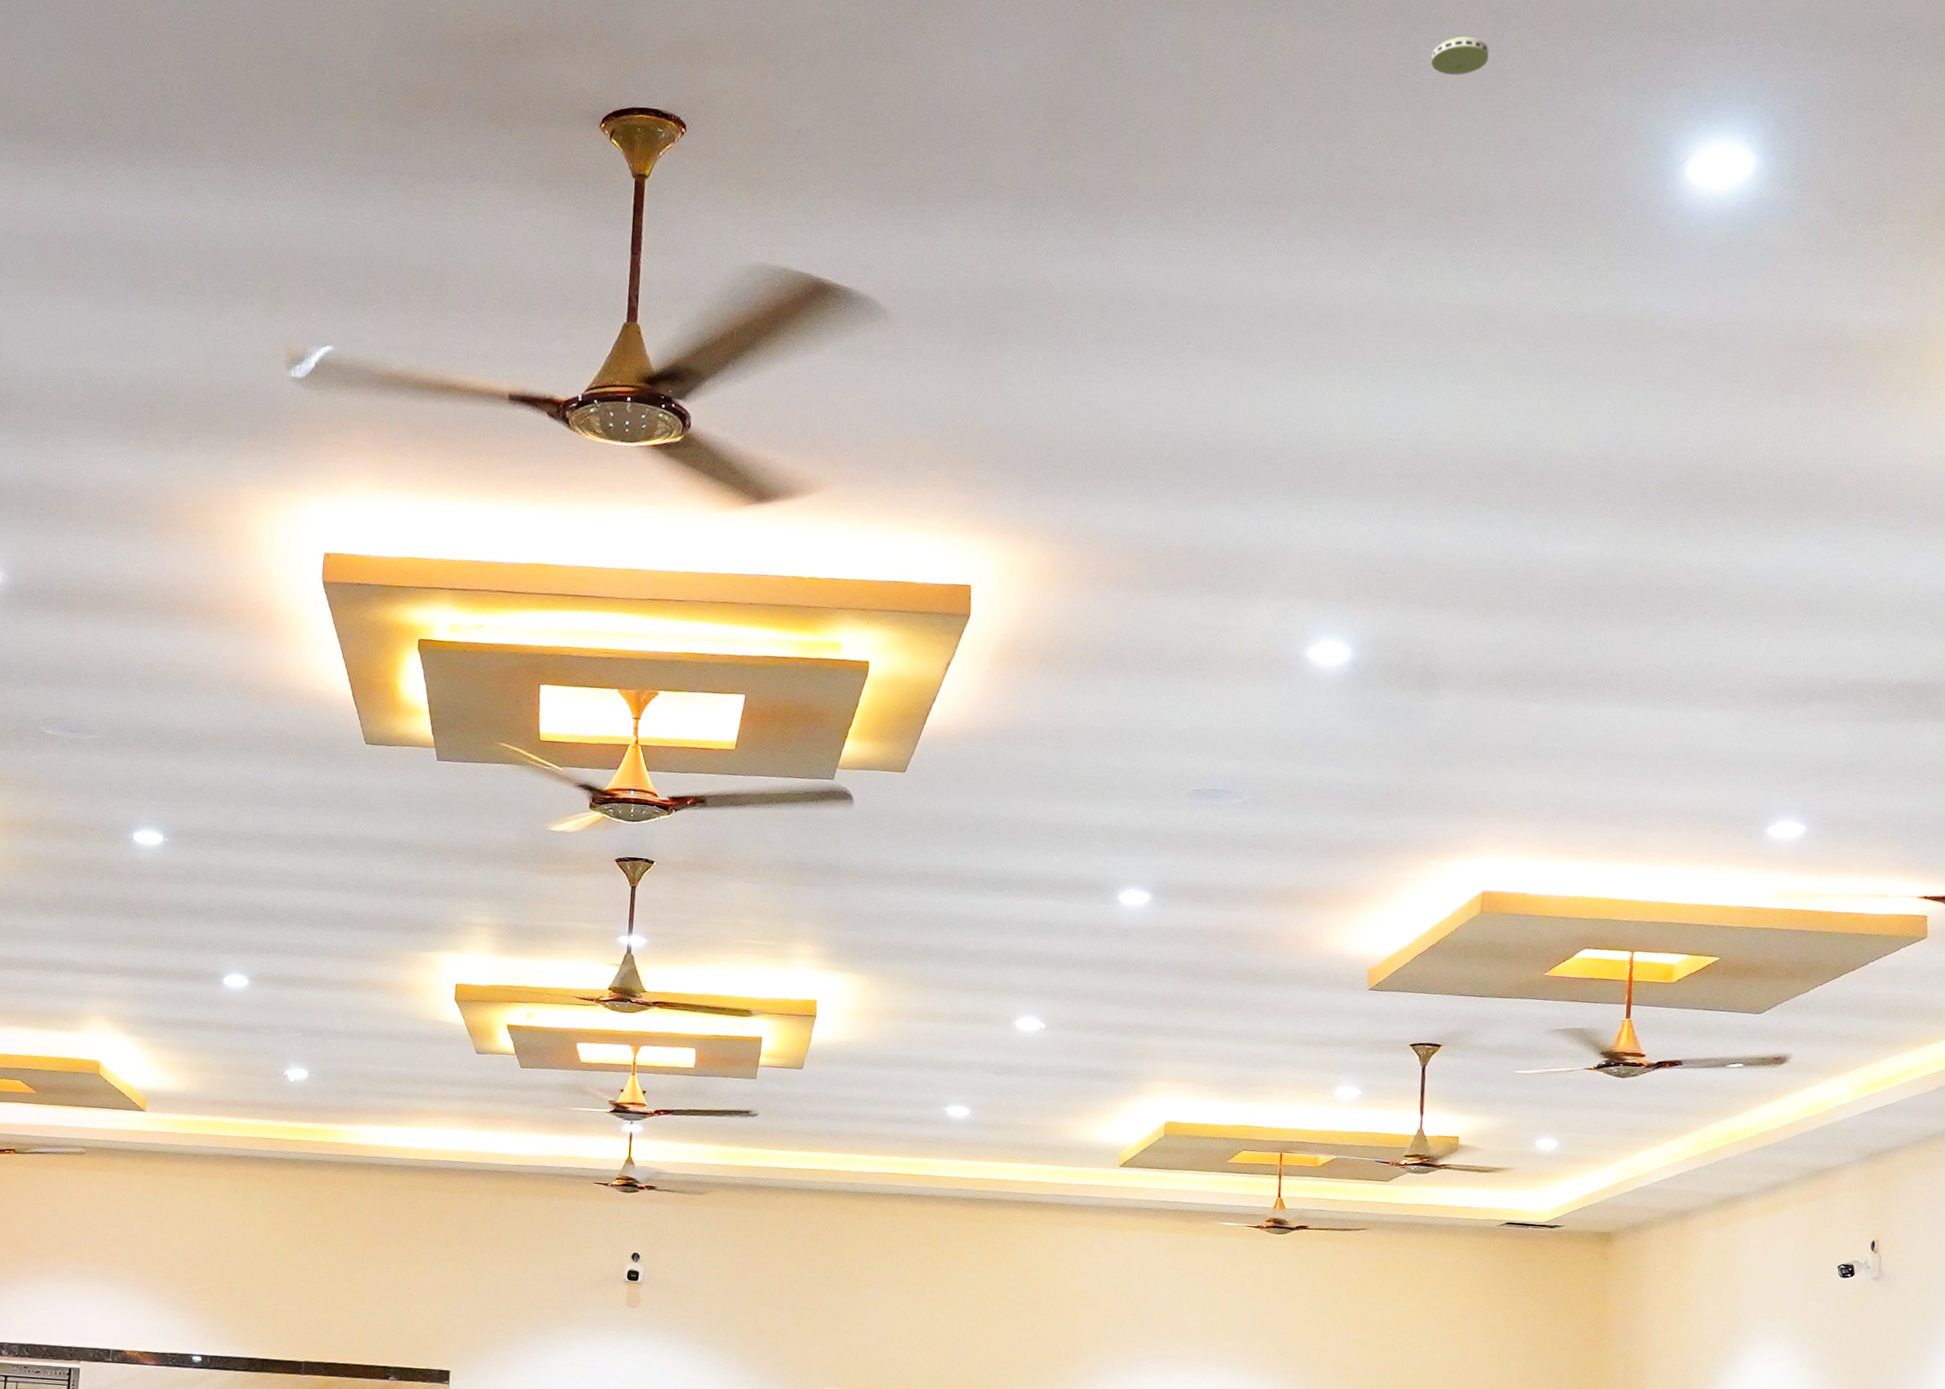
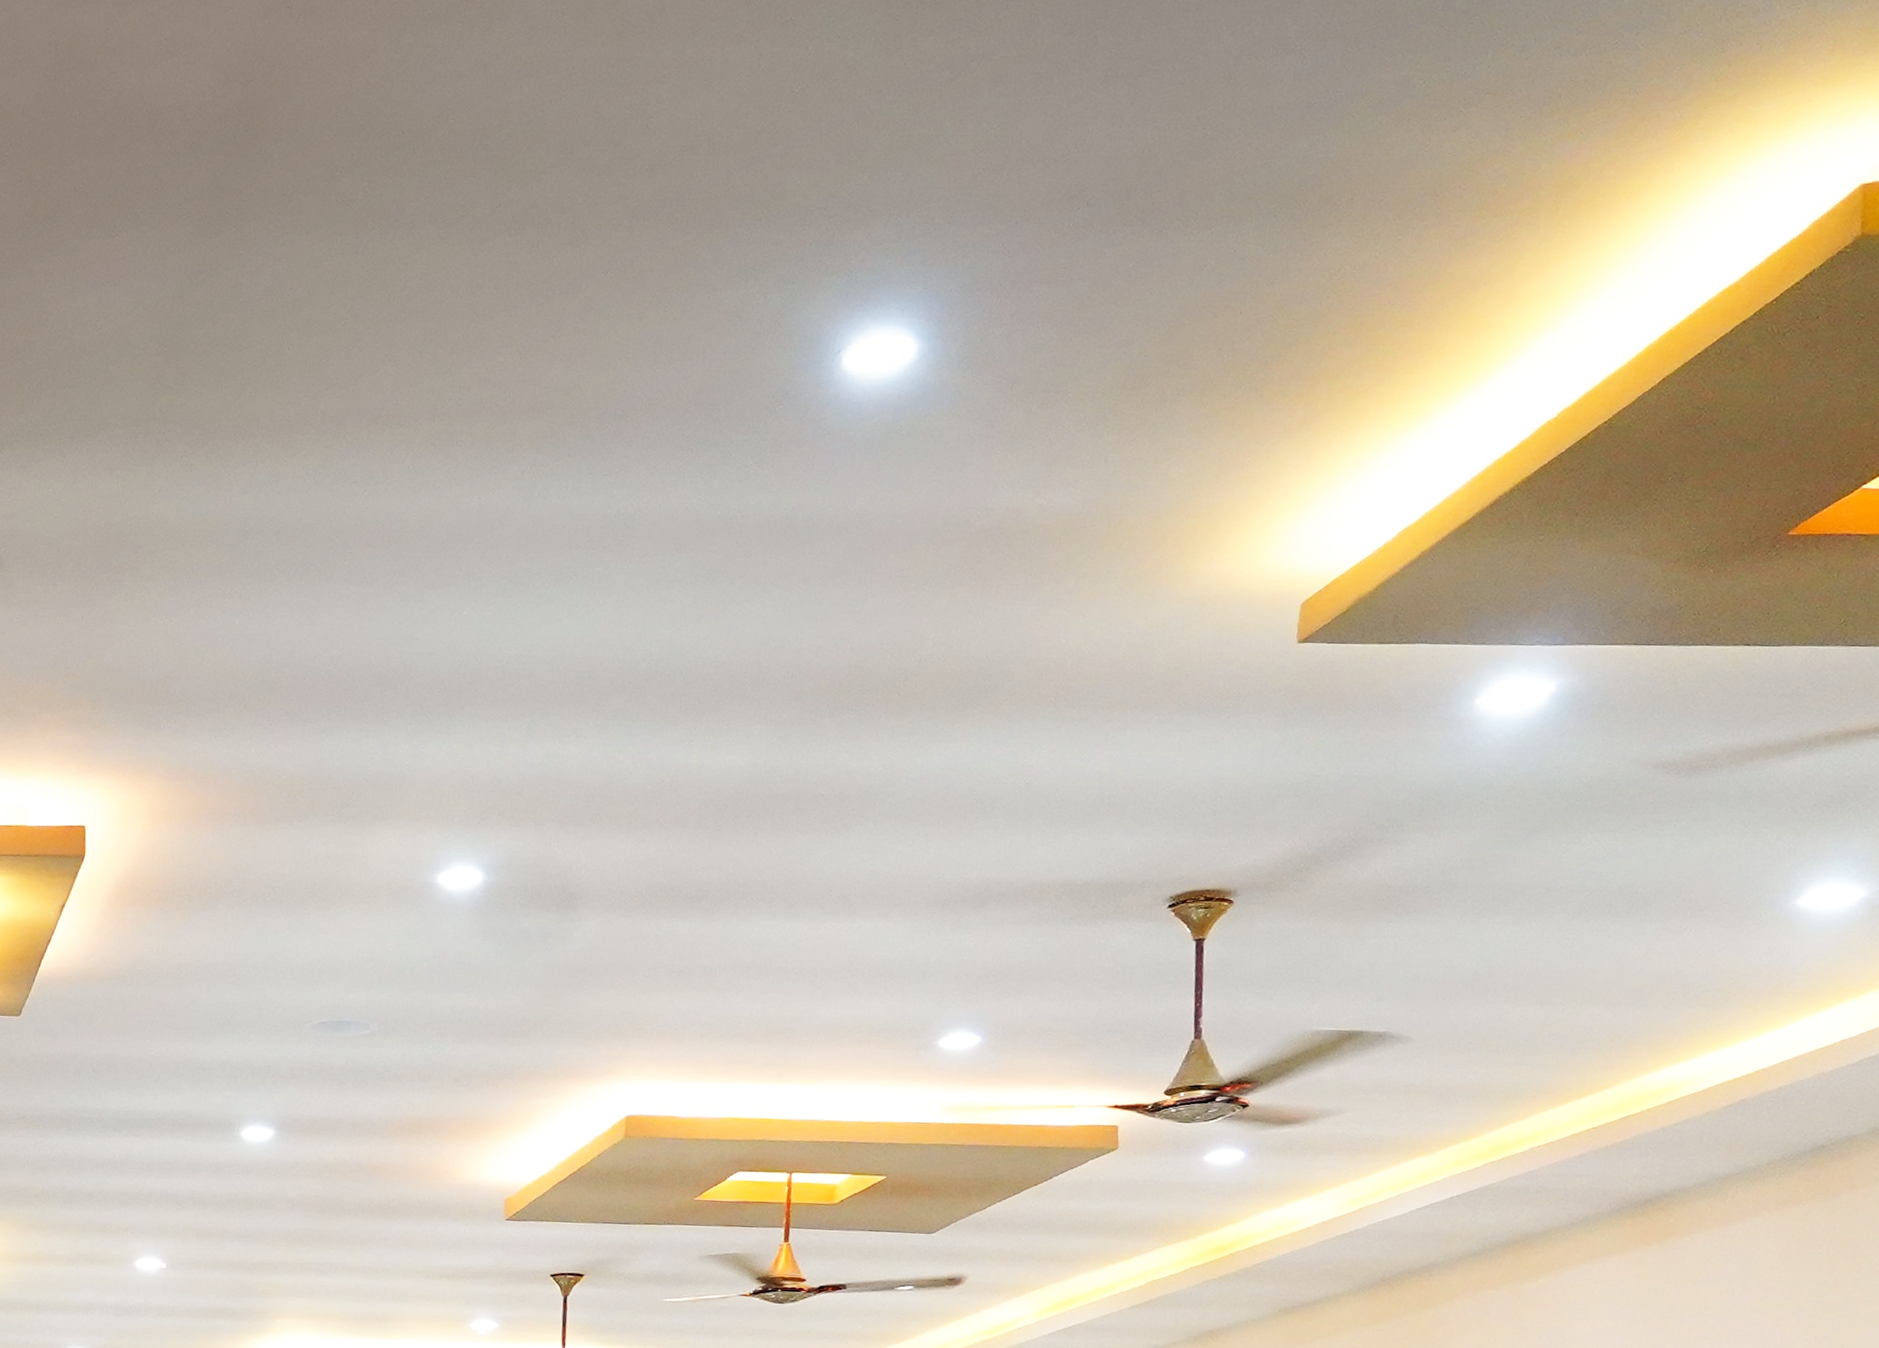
smoke detector: present [1431,36,1489,76] -> none [563,239,626,280]

